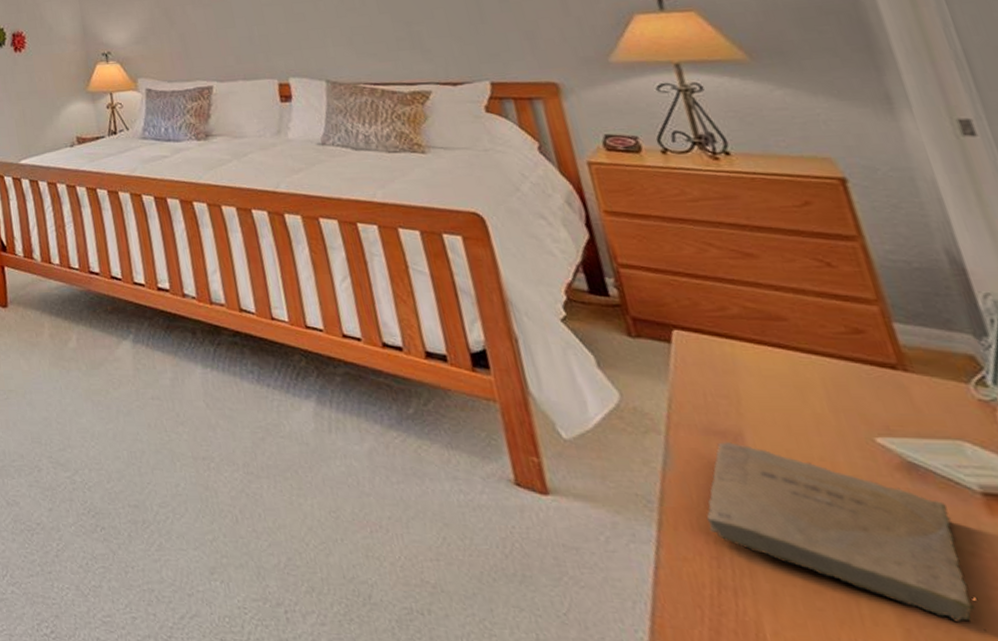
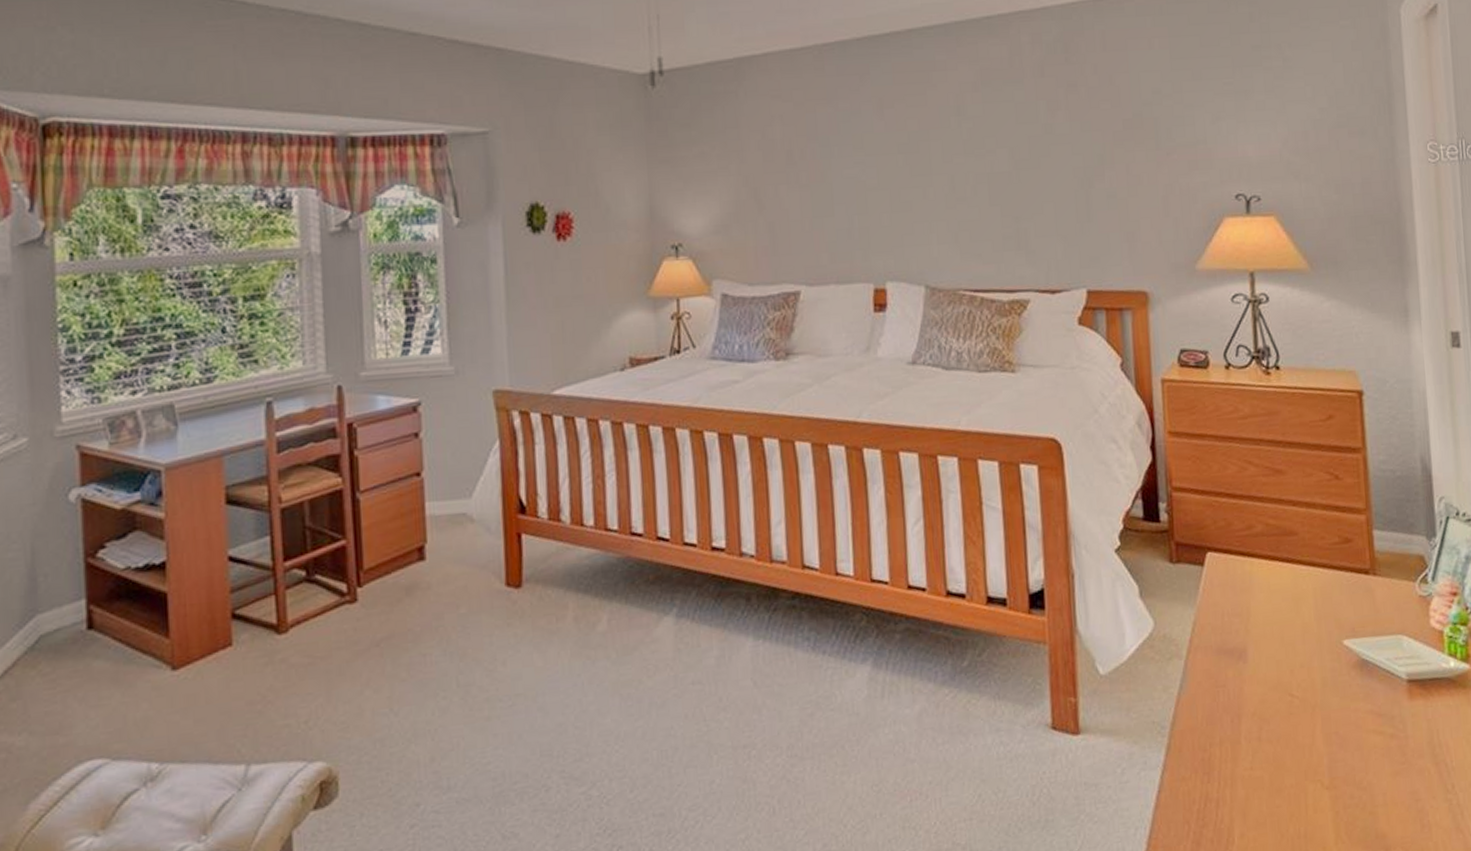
book: present [706,442,987,632] -> none [1206,659,1389,803]

